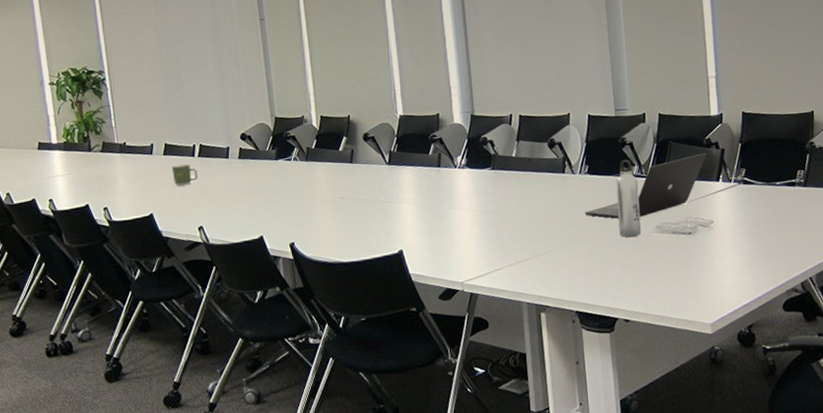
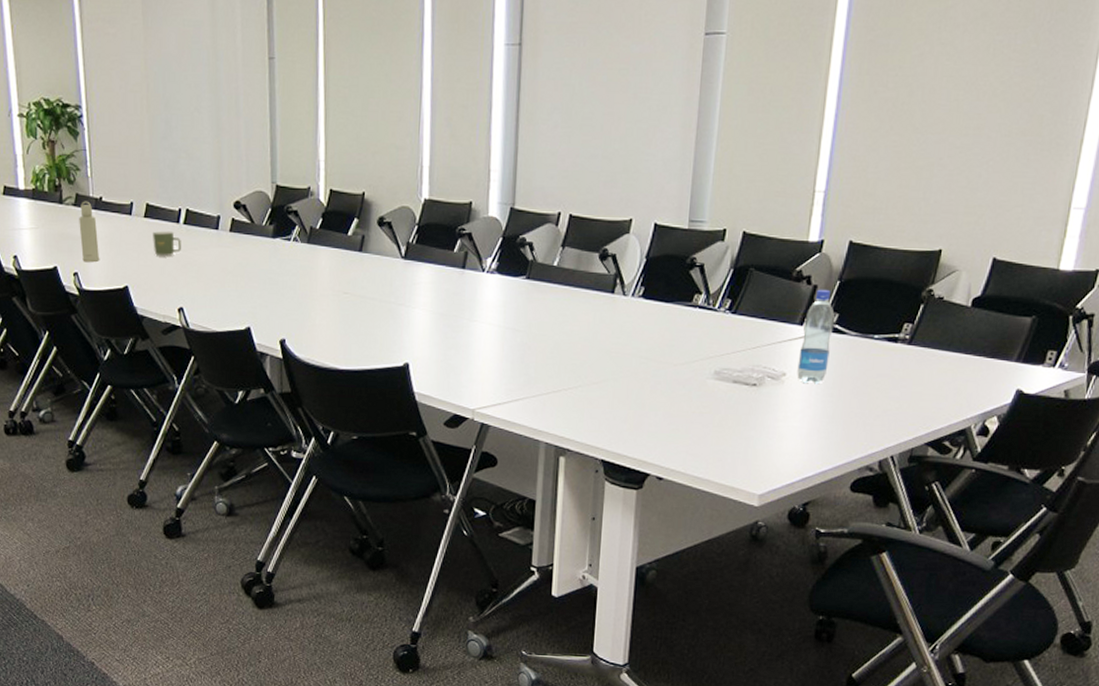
bottle: none [106,147,127,198] -> present [79,201,100,263]
laptop: present [584,153,707,219] -> none [630,288,795,358]
water bottle: present [616,160,642,238] -> none [668,286,702,381]
bottle: none [719,151,746,228] -> present [797,289,835,385]

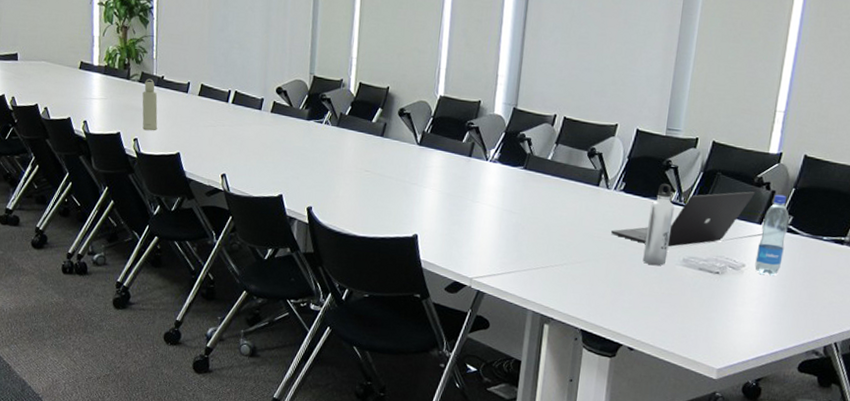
mug: present [153,230,181,256] -> none [204,108,229,130]
laptop: none [630,288,795,358] -> present [610,191,756,247]
water bottle: none [668,286,702,381] -> present [643,184,675,266]

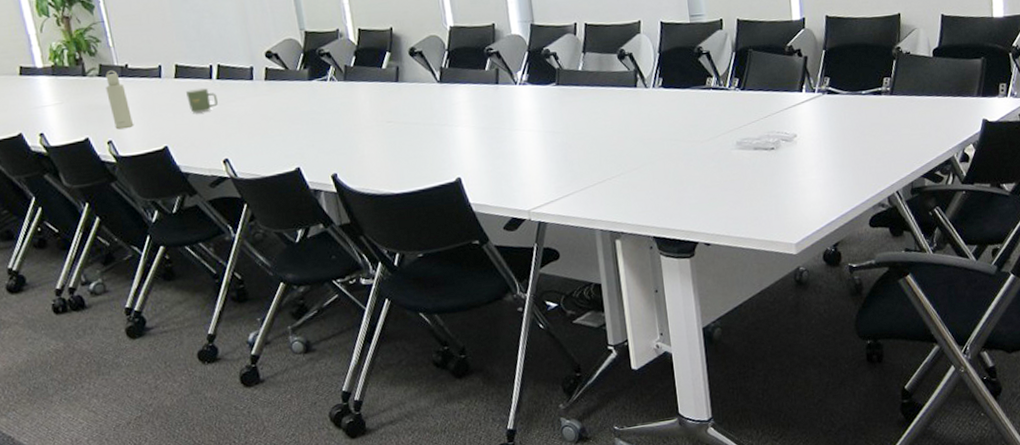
mug: none [204,108,229,130] -> present [186,87,218,113]
laptop: present [610,191,756,247] -> none [659,61,789,136]
water bottle: present [643,184,675,266] -> none [692,71,721,156]
bottle: present [754,194,790,276] -> none [802,58,830,142]

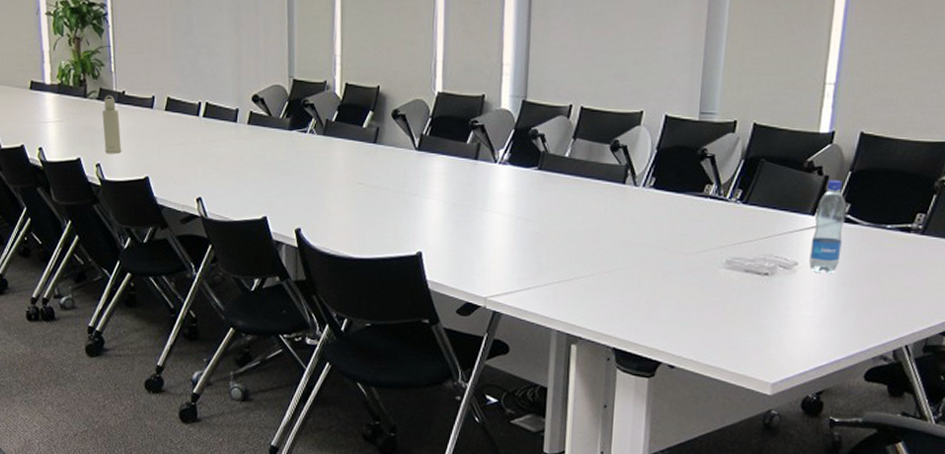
mug: present [186,87,218,113] -> none [173,123,201,148]
bottle: none [802,58,830,142] -> present [809,179,847,274]

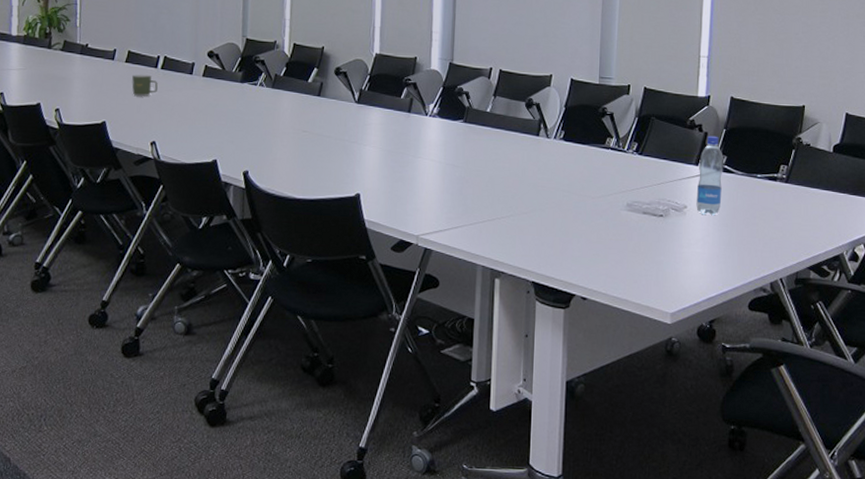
bottle: present [102,95,122,154] -> none [64,47,82,101]
mug: none [173,123,201,148] -> present [132,74,158,96]

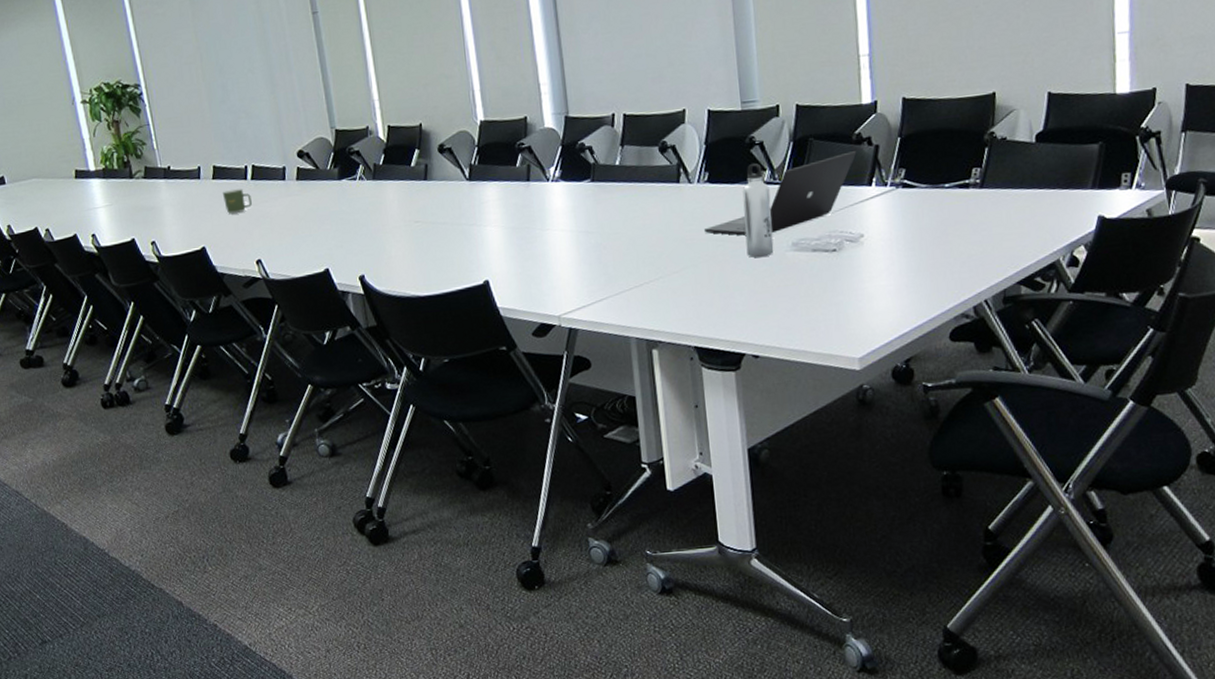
laptop: none [554,134,689,192] -> present [703,151,857,236]
water bottle: none [588,131,614,212] -> present [742,163,774,258]
bottle: present [696,135,723,216] -> none [872,147,905,242]

